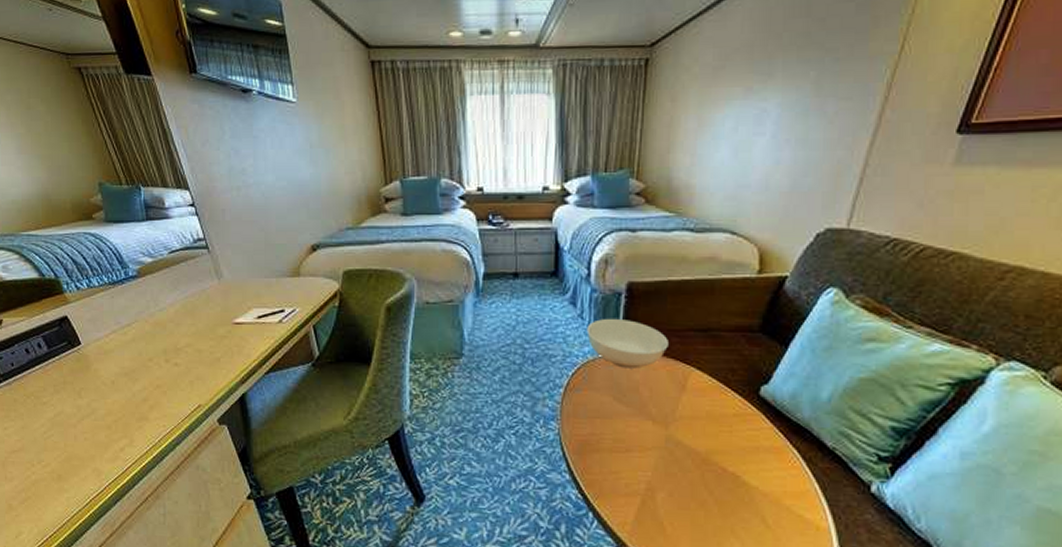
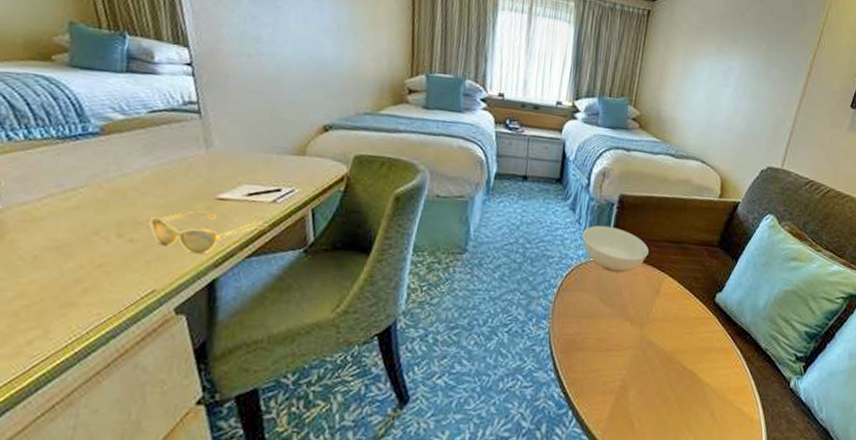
sunglasses: none [187,335,281,373] -> present [149,211,271,254]

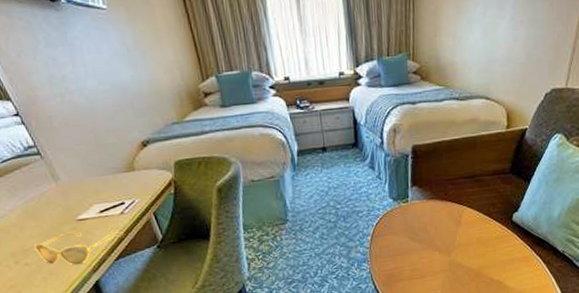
bowl: present [582,225,649,273] -> none [384,175,446,214]

